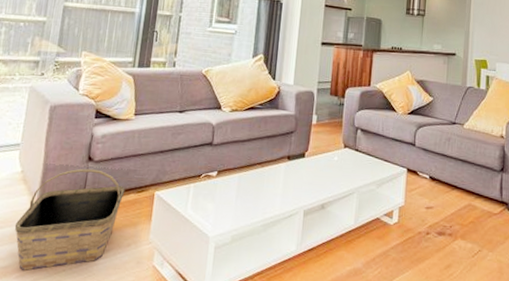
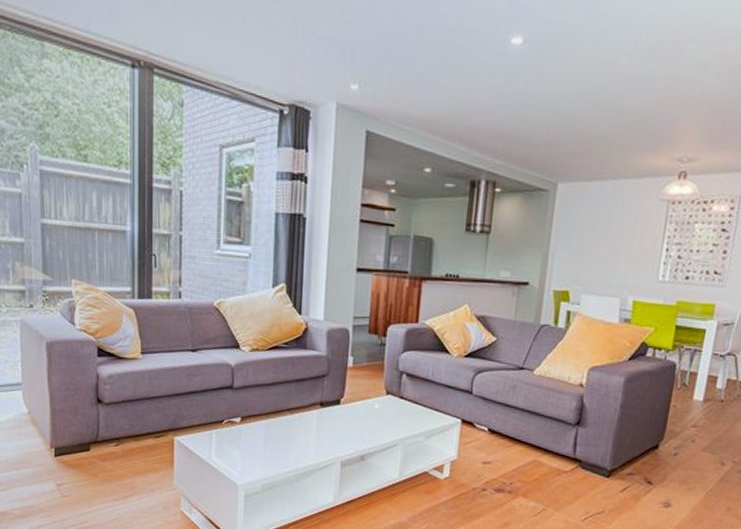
basket: present [14,168,125,271] -> none [32,411,142,511]

